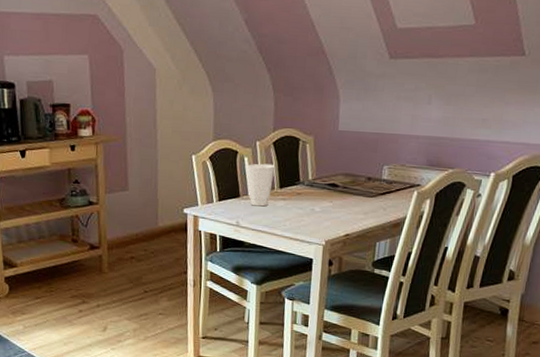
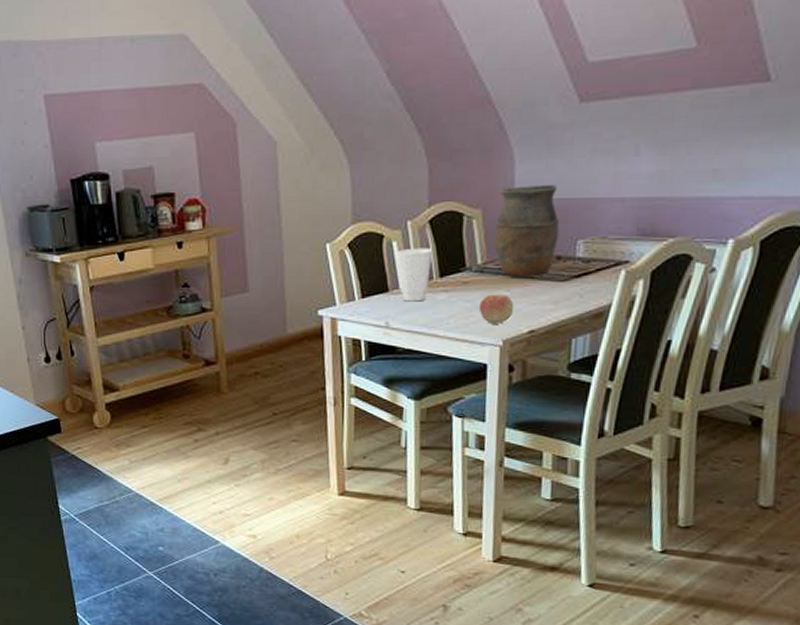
apple: none [308,204,335,228] -> present [478,294,515,324]
vase: none [322,120,371,193] -> present [494,184,560,277]

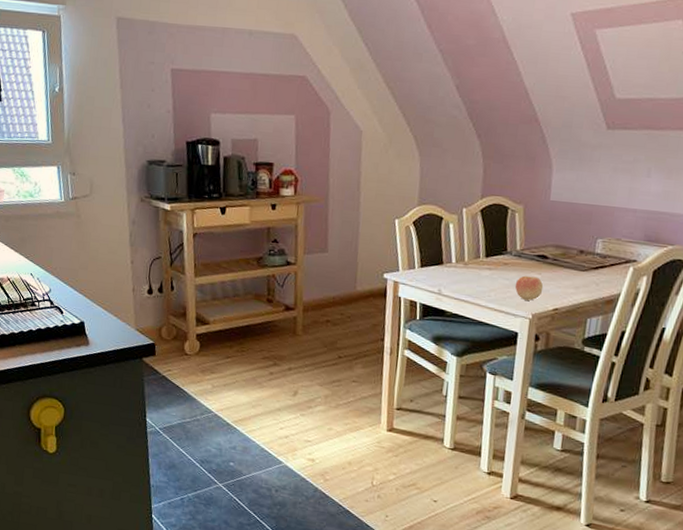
cup: present [395,248,433,302] -> none [450,230,482,275]
vase: present [494,184,560,277] -> none [531,190,585,265]

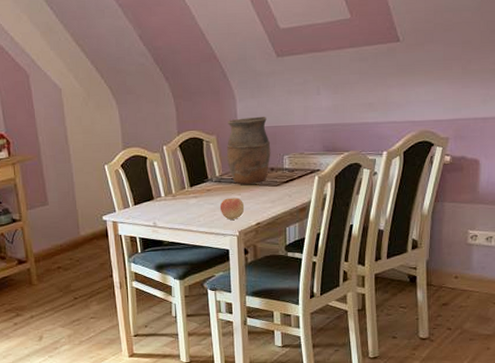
vase: none [531,190,585,265] -> present [226,116,271,185]

